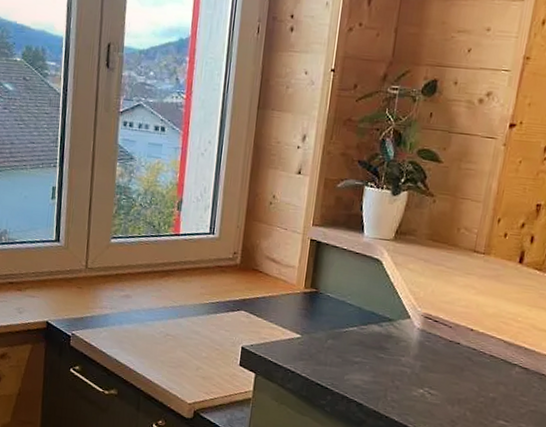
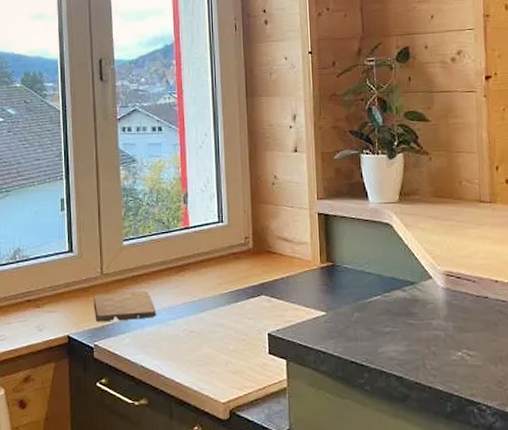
cutting board: none [75,287,136,316] -> present [93,291,156,322]

